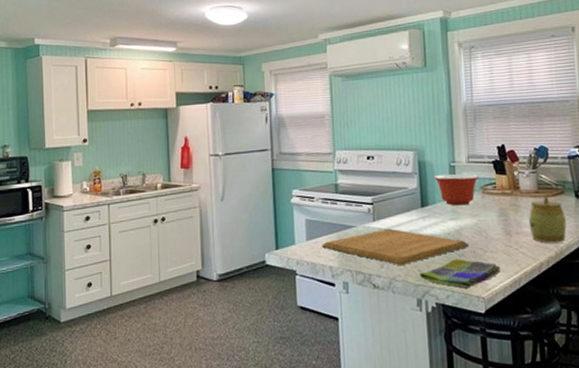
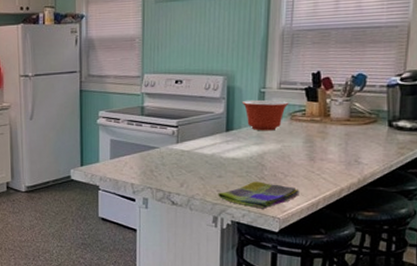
chopping board: present [322,228,470,266] -> none [125,150,271,186]
jar: present [529,195,567,243] -> none [334,123,374,170]

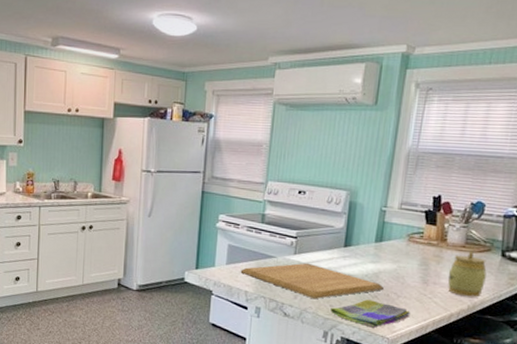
chopping board: none [125,150,271,186] -> present [240,263,385,300]
mixing bowl: present [241,99,289,131] -> none [362,217,408,251]
jar: none [334,123,374,170] -> present [448,250,487,298]

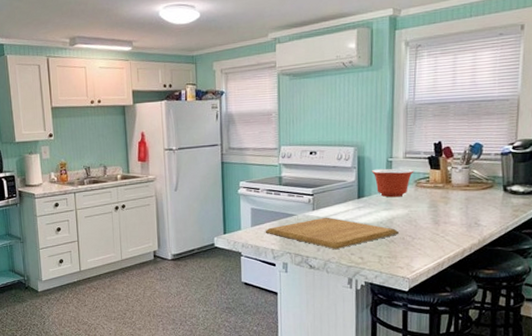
dish towel: present [330,299,410,328] -> none [352,244,426,270]
mixing bowl: none [362,217,408,251] -> present [371,168,414,198]
jar: present [448,250,487,298] -> none [456,189,492,232]

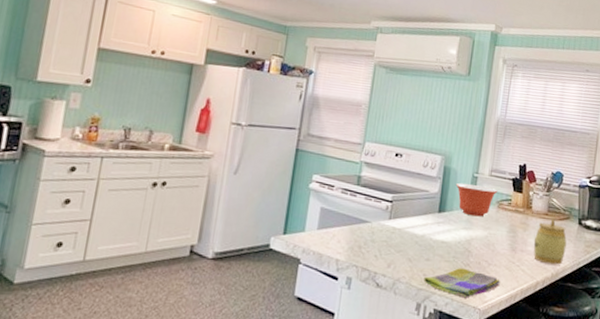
chopping board: present [265,217,400,250] -> none [332,228,477,268]
dish towel: none [352,244,426,270] -> present [424,268,500,298]
jar: none [456,189,492,232] -> present [533,218,567,265]

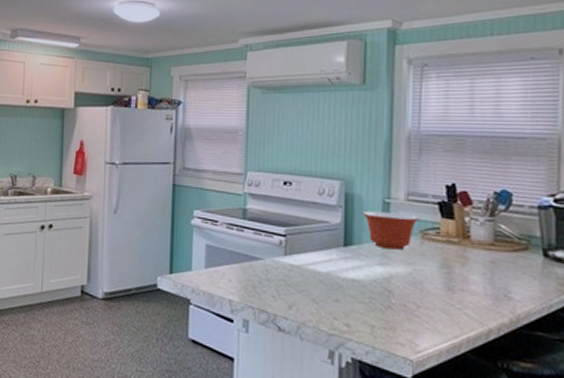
dish towel: present [424,268,500,298] -> none [335,310,436,347]
jar: present [533,218,567,265] -> none [478,249,528,308]

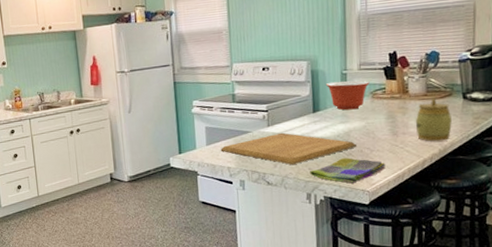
chopping board: none [222,265,400,311] -> present [220,132,358,165]
dish towel: none [335,310,436,347] -> present [310,158,386,184]
jar: none [478,249,528,308] -> present [415,98,452,142]

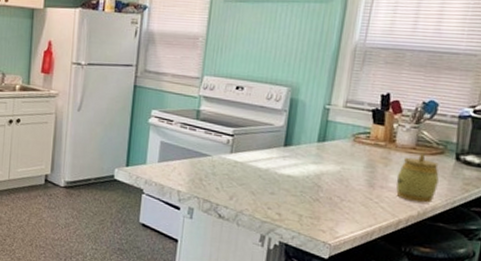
chopping board: present [220,132,358,165] -> none [173,162,327,201]
dish towel: present [310,158,386,184] -> none [268,202,355,233]
mixing bowl: present [325,80,370,110] -> none [304,115,354,151]

